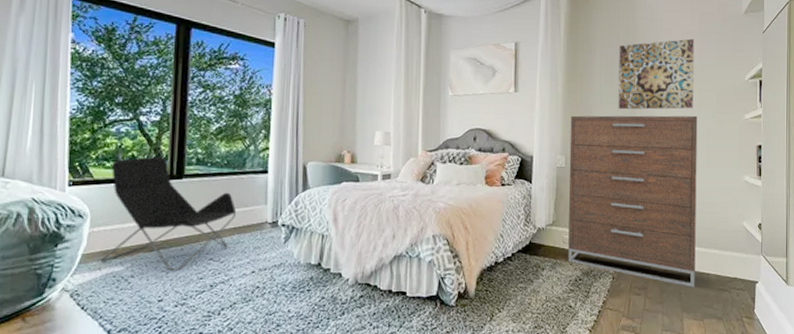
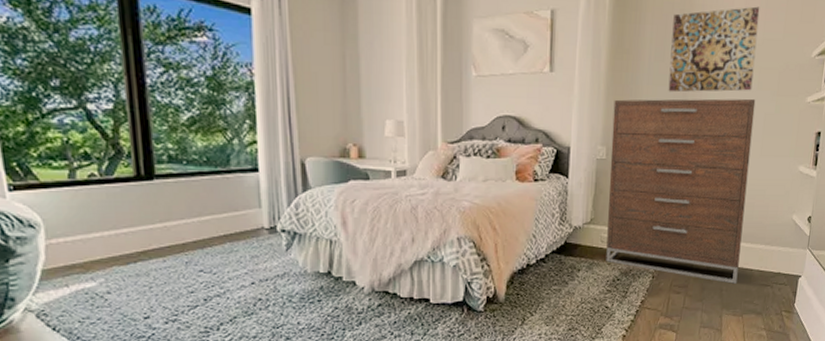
lounge chair: present [100,157,237,271] -> none [60,154,226,285]

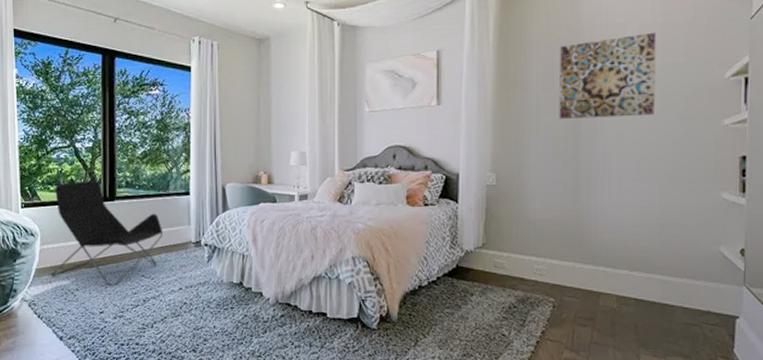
lounge chair: none [60,154,226,285] -> present [51,181,163,286]
dresser: present [606,98,756,284] -> none [500,123,660,320]

